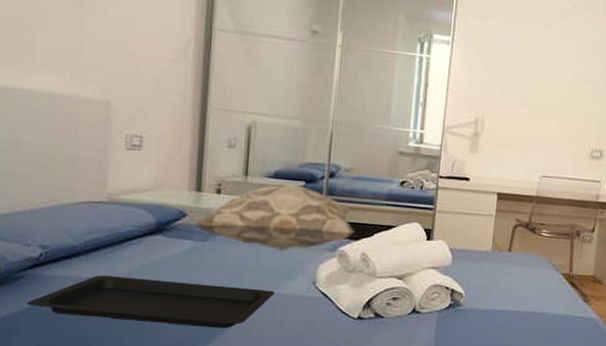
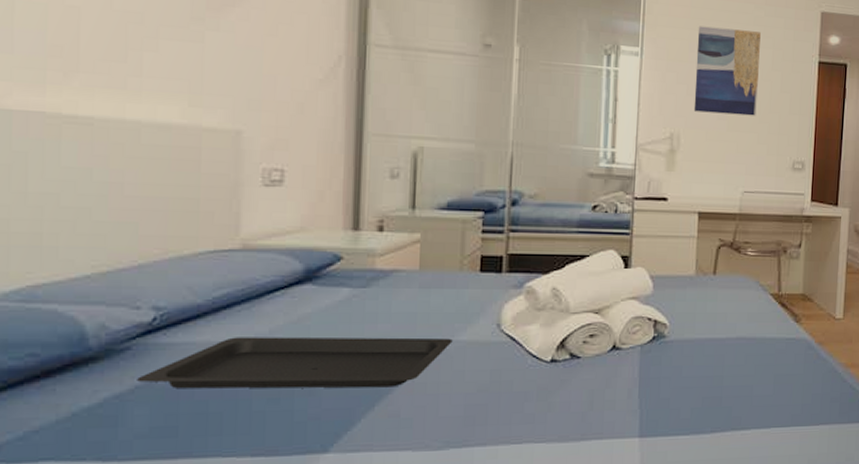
decorative pillow: present [194,182,355,250] -> none [352,213,544,291]
wall art: none [498,17,567,105] -> present [693,26,761,116]

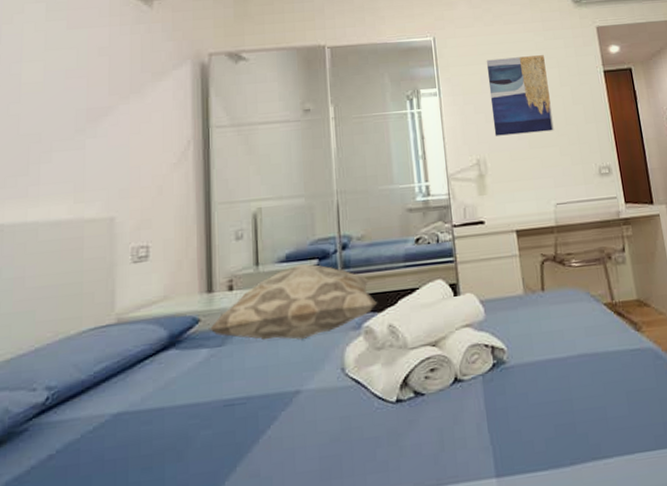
serving tray: present [137,336,453,389] -> none [32,388,302,465]
decorative pillow: none [352,213,544,291] -> present [208,263,378,341]

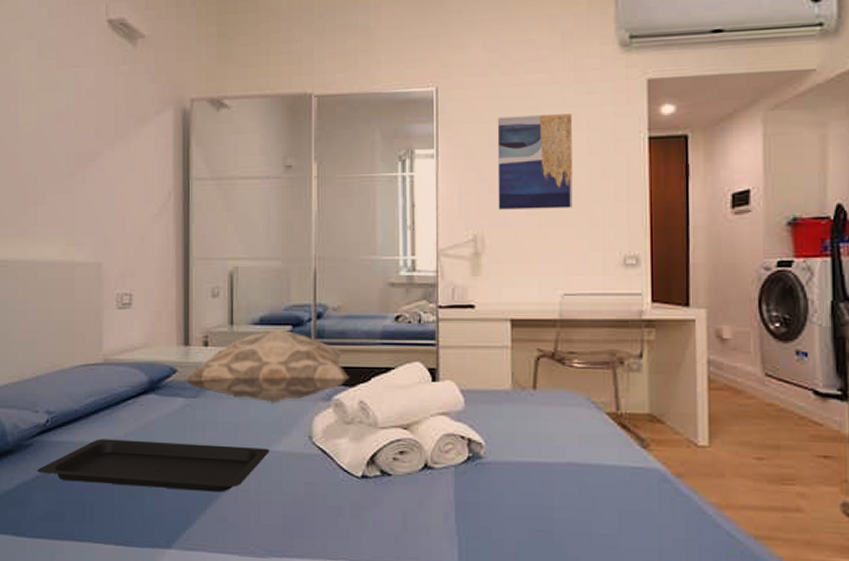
serving tray: none [32,388,302,465] -> present [37,439,270,492]

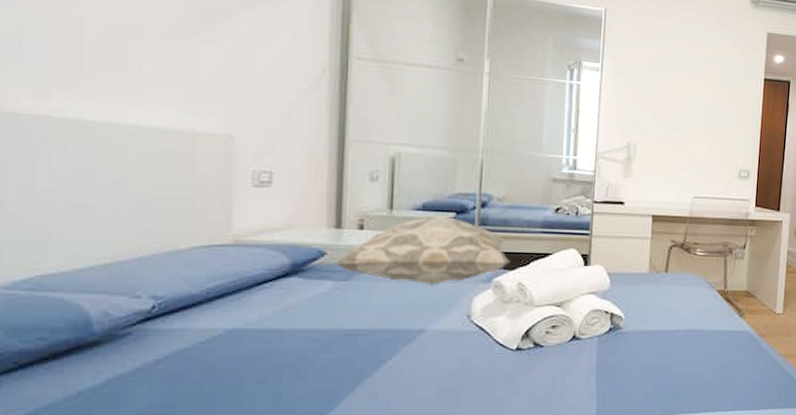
serving tray: present [37,439,270,492] -> none [137,324,427,372]
wall art: present [497,114,573,210] -> none [649,44,712,128]

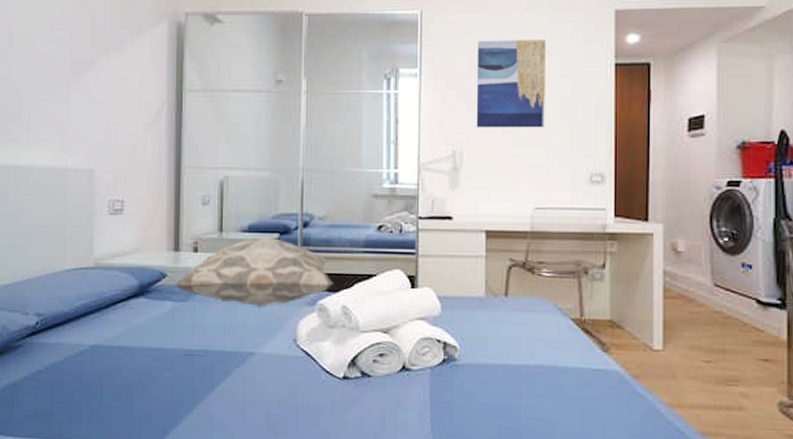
wall art: none [649,44,712,128] -> present [476,40,545,128]

